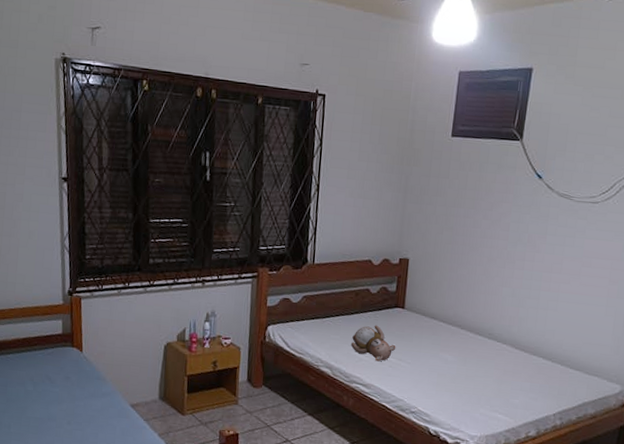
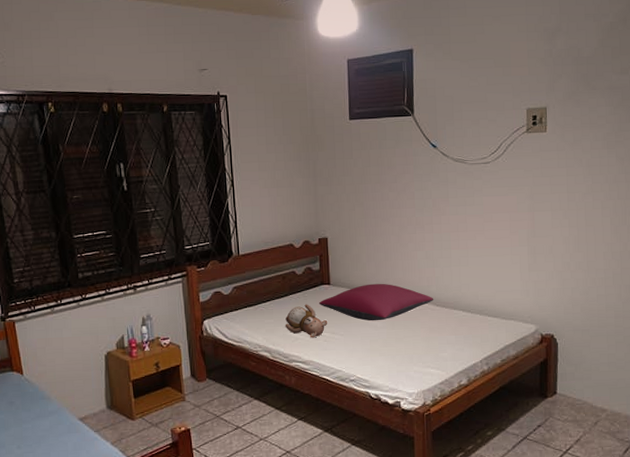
pillow: none [389,314,514,355] -> present [318,283,434,321]

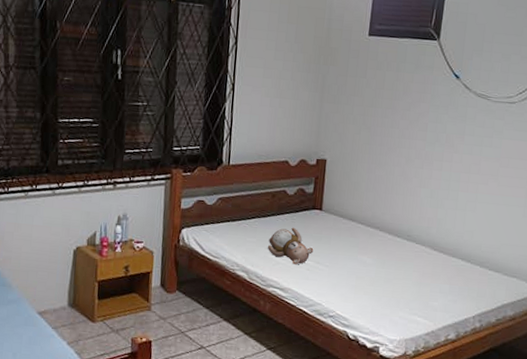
pillow: present [318,283,434,321] -> none [306,215,432,257]

